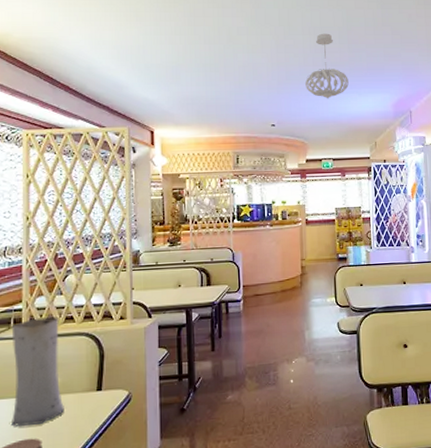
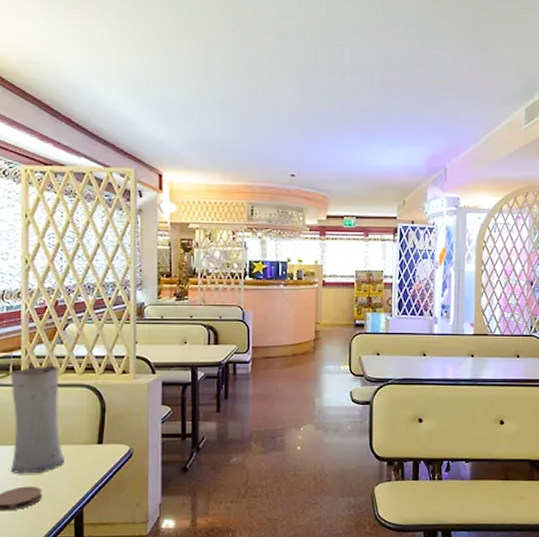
pendant light: present [305,33,349,99] -> none [331,73,379,149]

